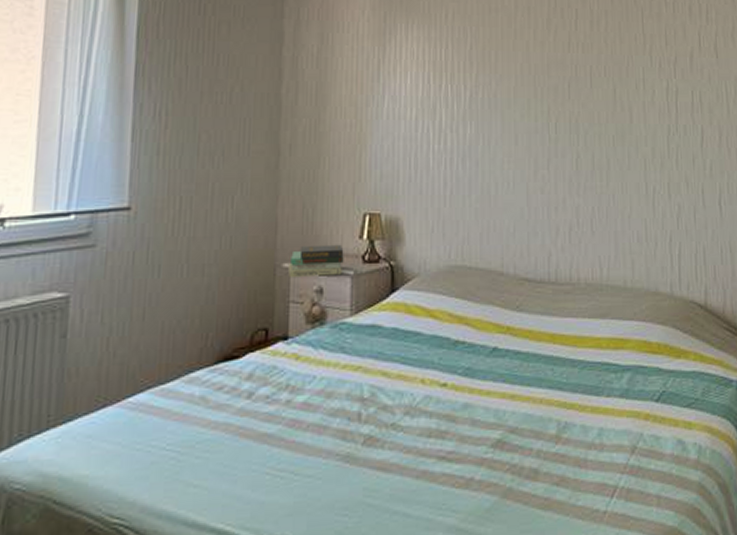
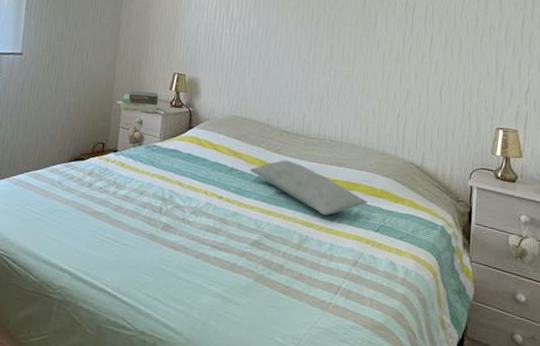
pillow: none [482,319,643,389] -> present [250,160,368,215]

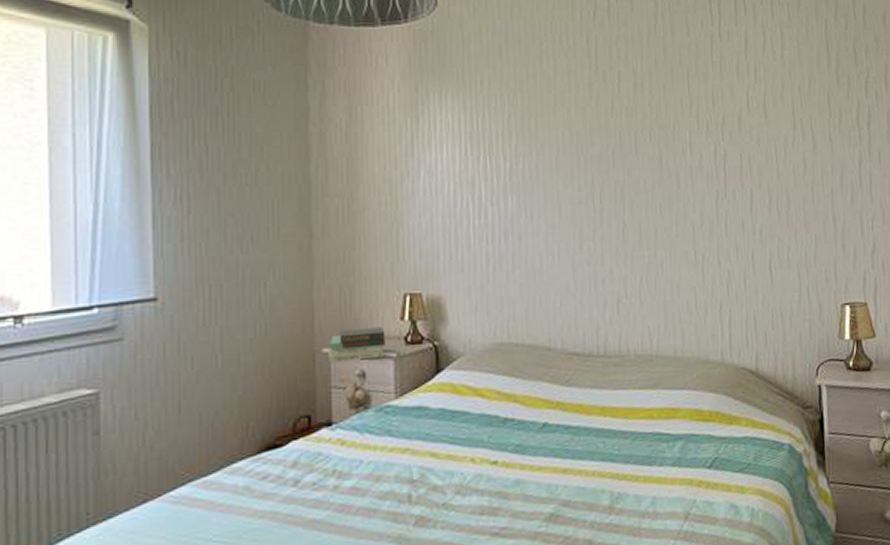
pillow: present [250,160,368,215] -> none [531,393,695,459]

